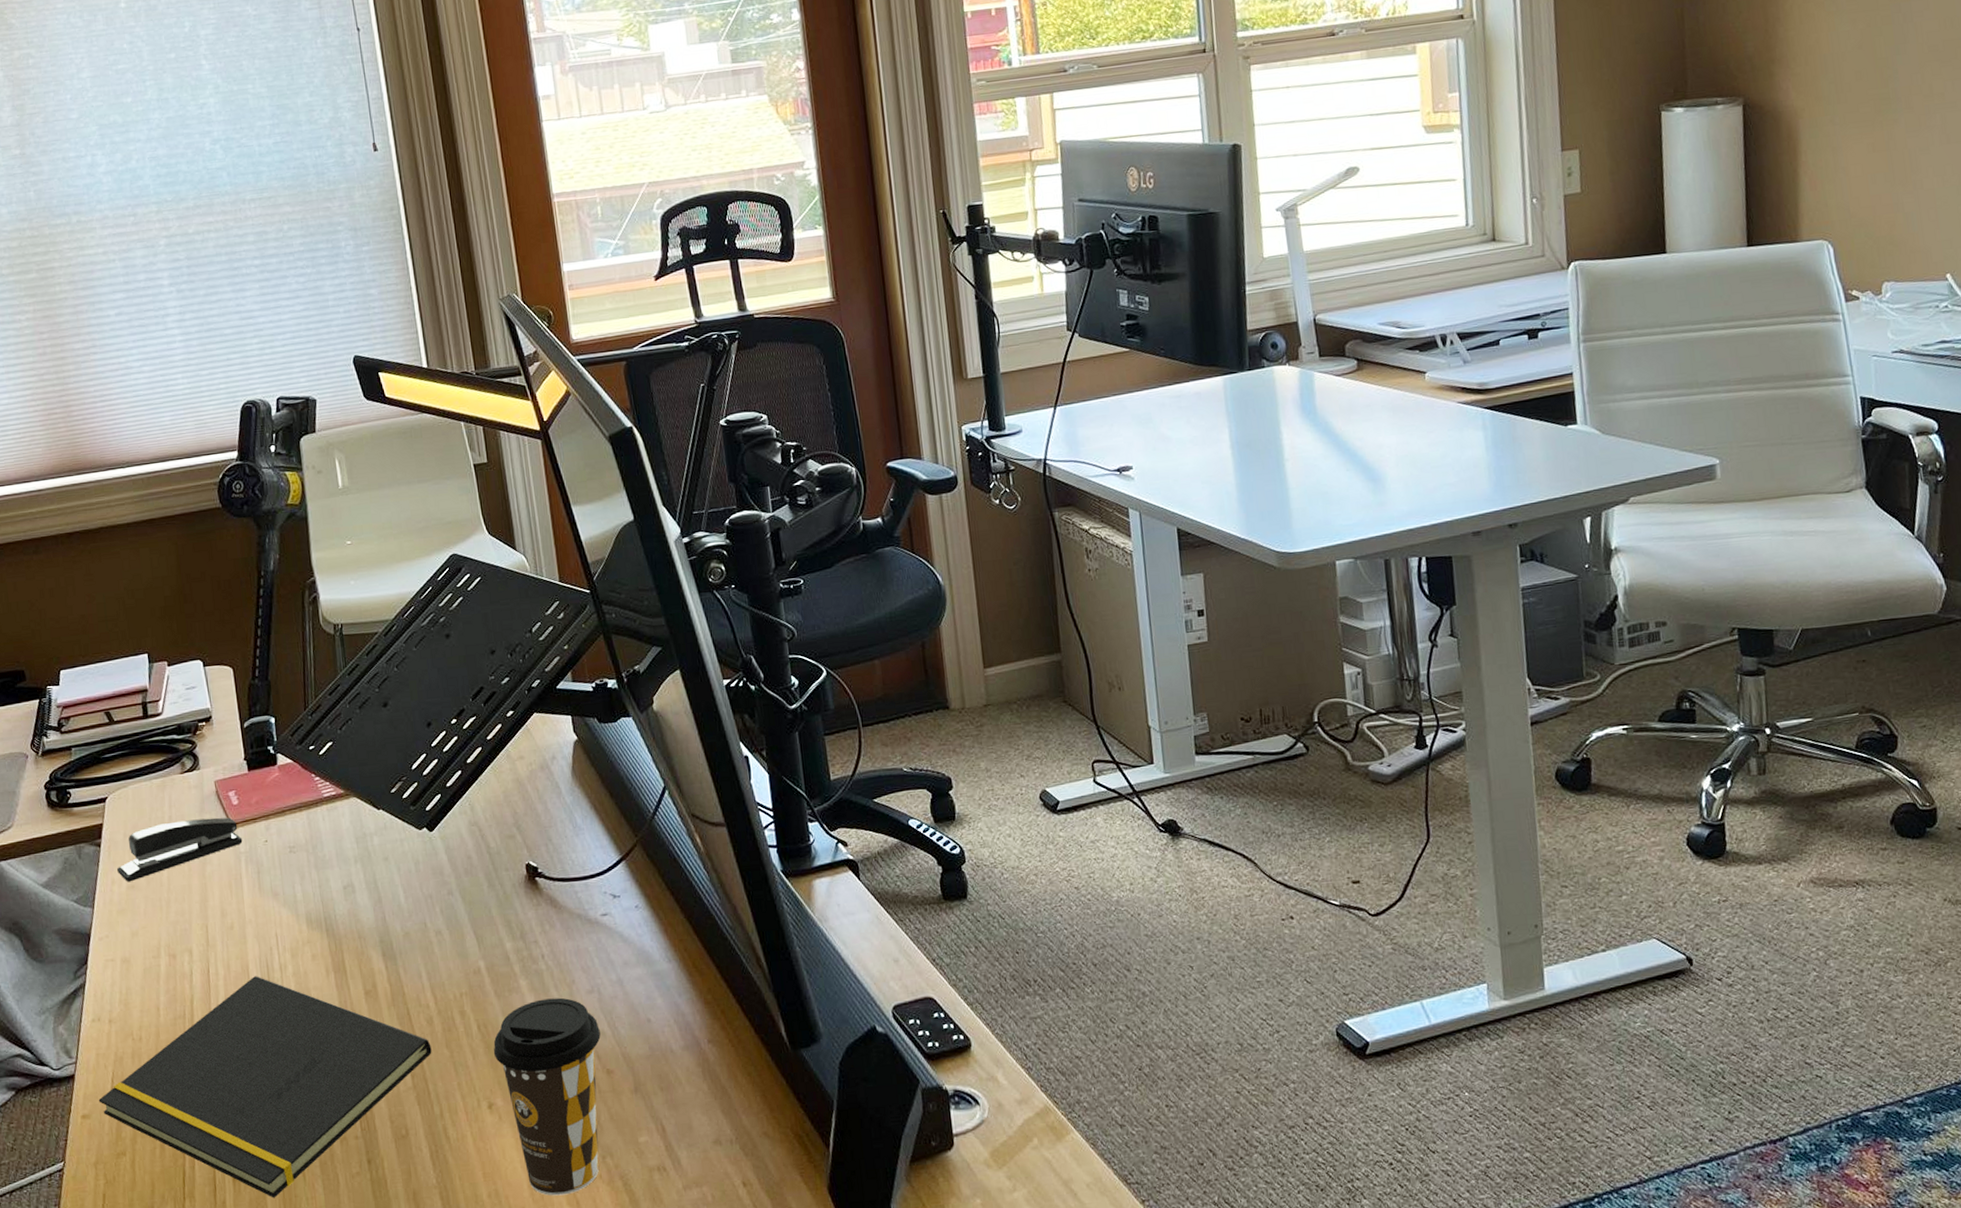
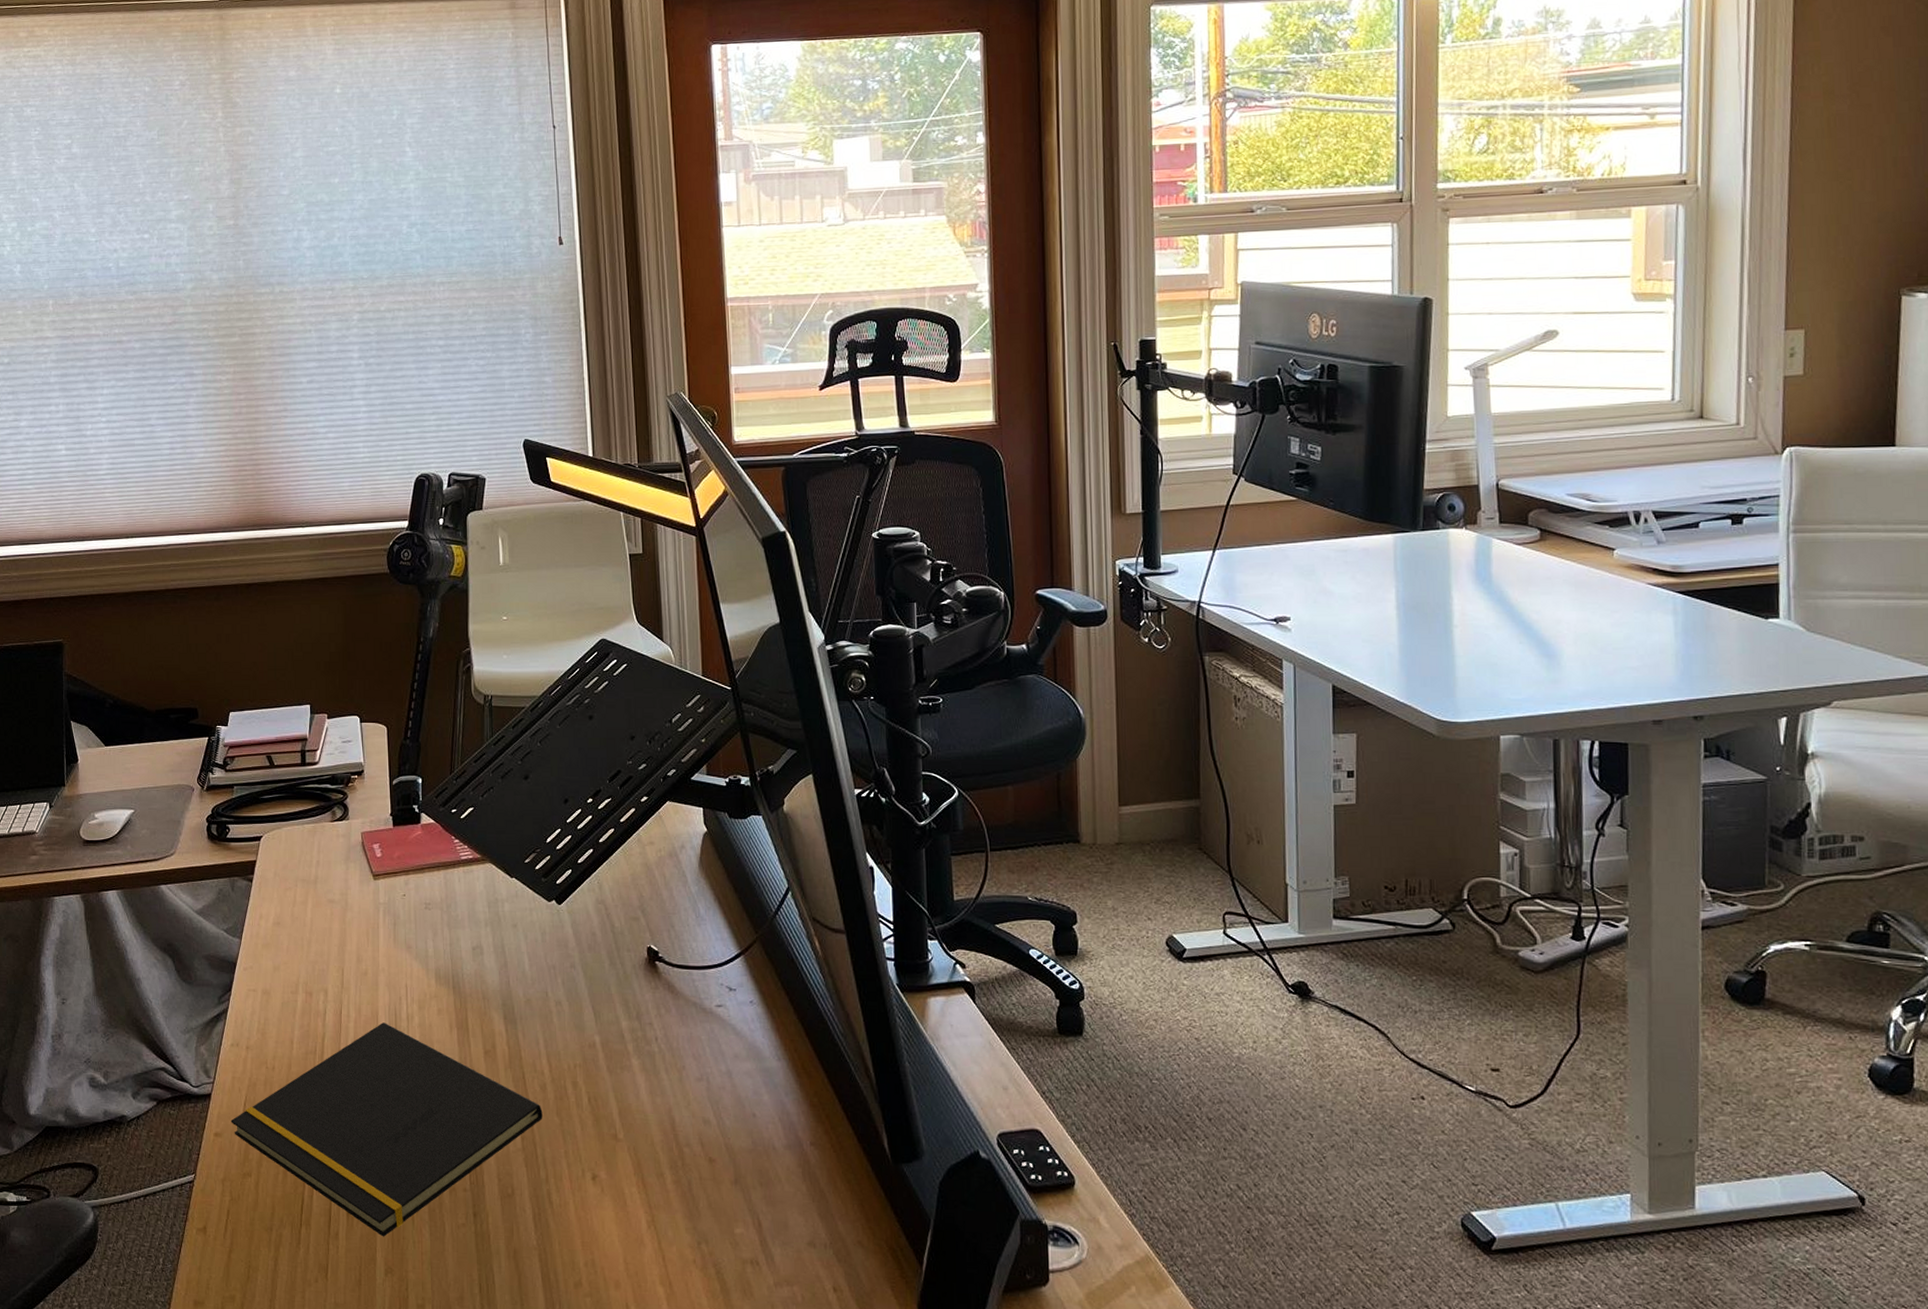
stapler: present [117,817,243,883] -> none [266,866,383,919]
coffee cup: present [493,997,601,1196] -> none [601,1080,706,1275]

